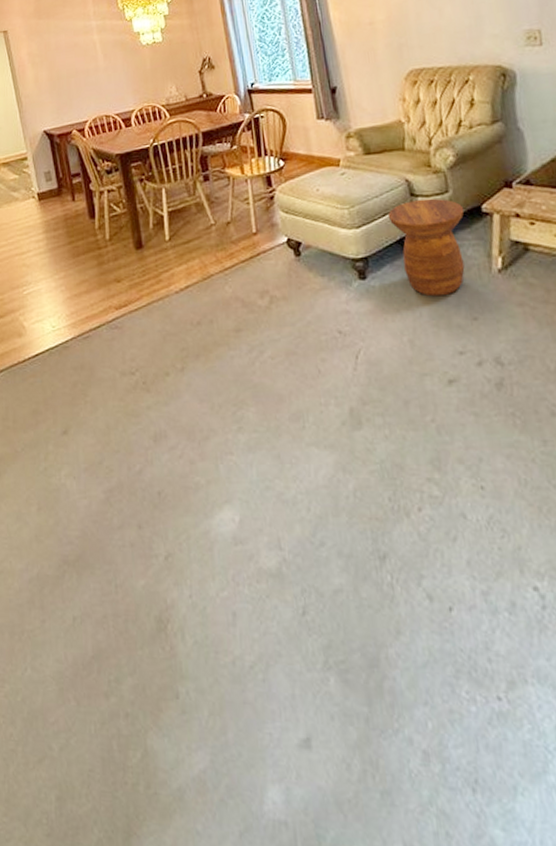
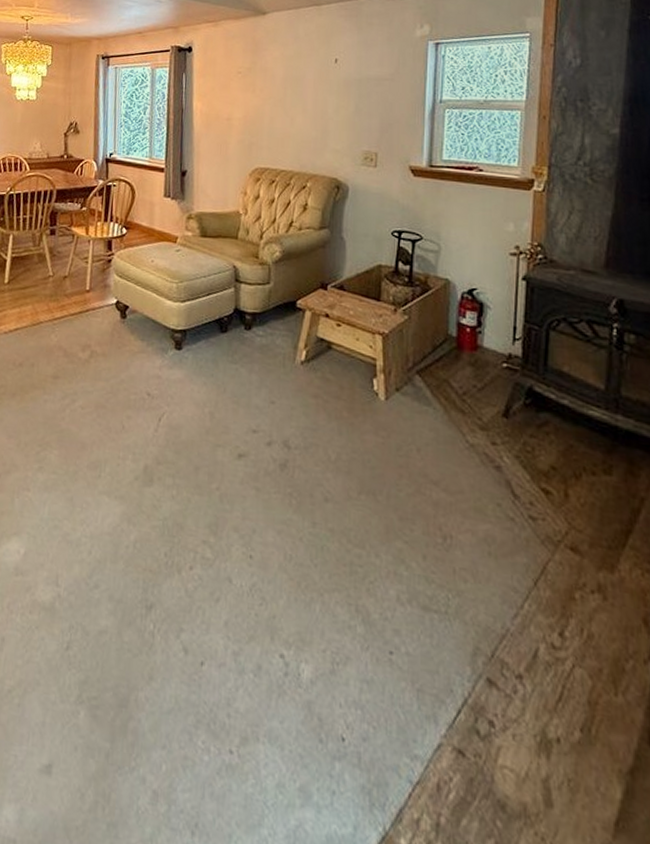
side table: present [387,198,465,297] -> none [211,285,281,377]

